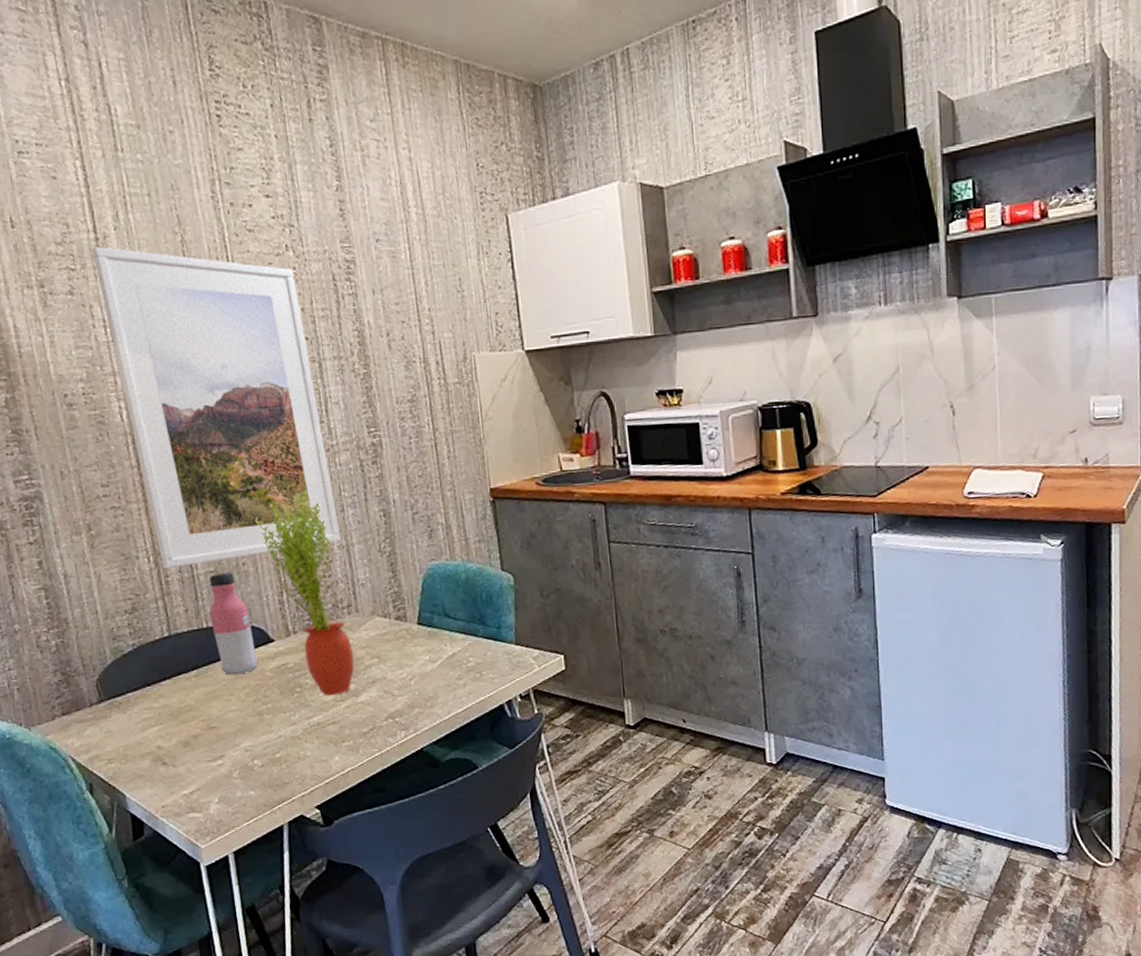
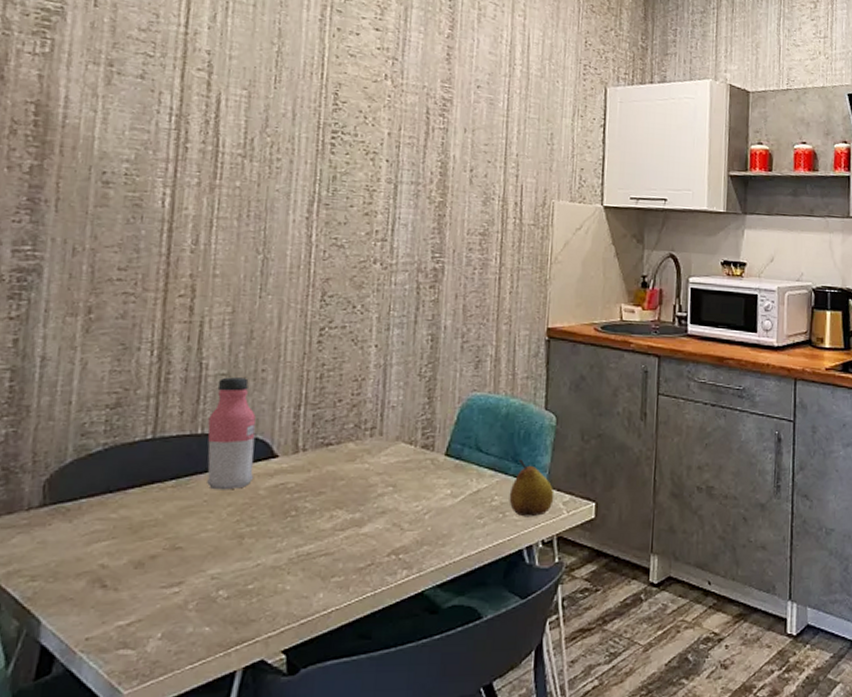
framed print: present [91,246,342,569] -> none [166,39,388,366]
potted plant: present [255,491,354,696] -> none [288,305,367,524]
fruit: none [482,620,525,675] -> present [509,459,555,517]

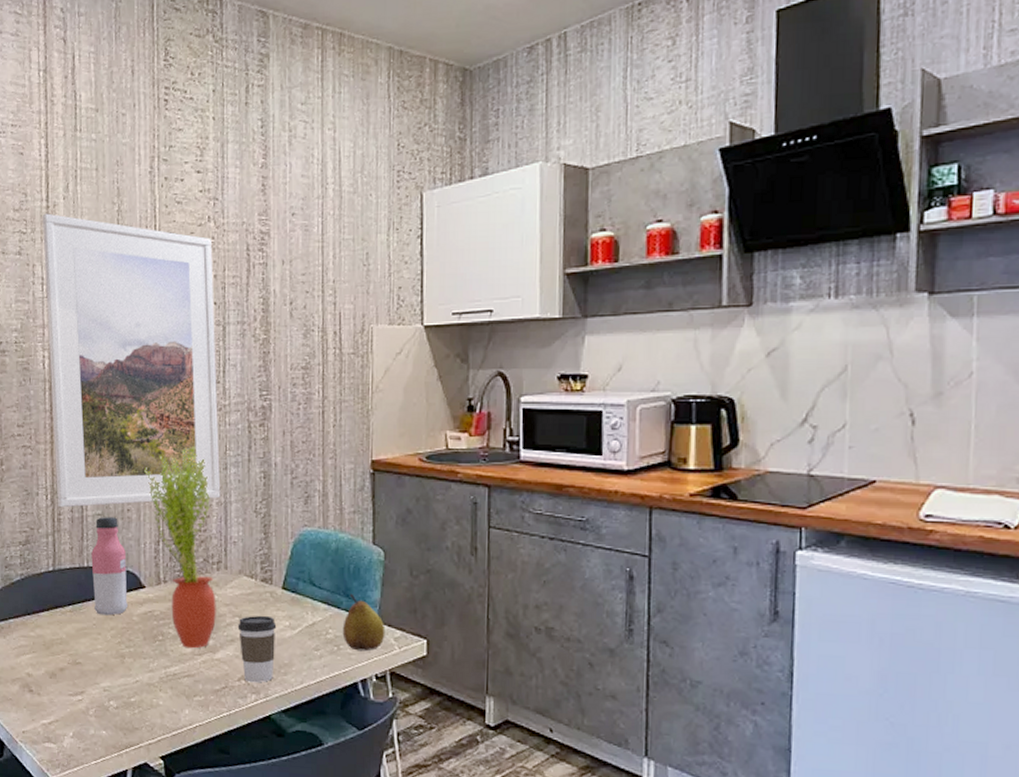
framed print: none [166,39,388,366] -> present [42,213,221,508]
potted plant: none [288,305,367,524] -> present [144,447,216,649]
coffee cup: none [390,484,437,557] -> present [237,615,277,683]

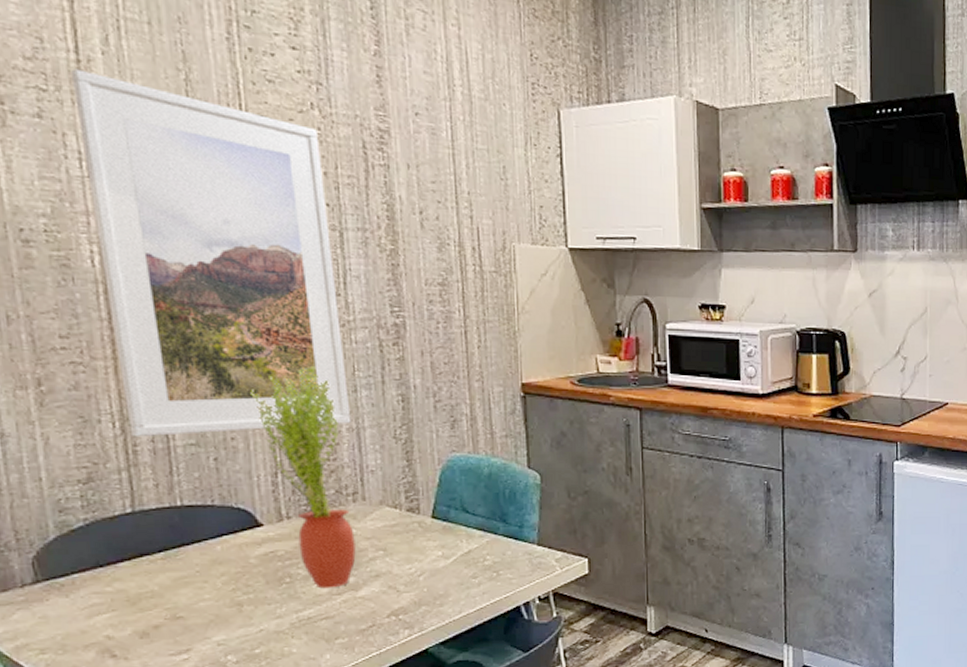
water bottle: present [91,517,129,616] -> none [185,447,243,560]
coffee cup: present [237,615,277,683] -> none [382,546,428,618]
fruit: present [342,593,386,652] -> none [501,518,546,575]

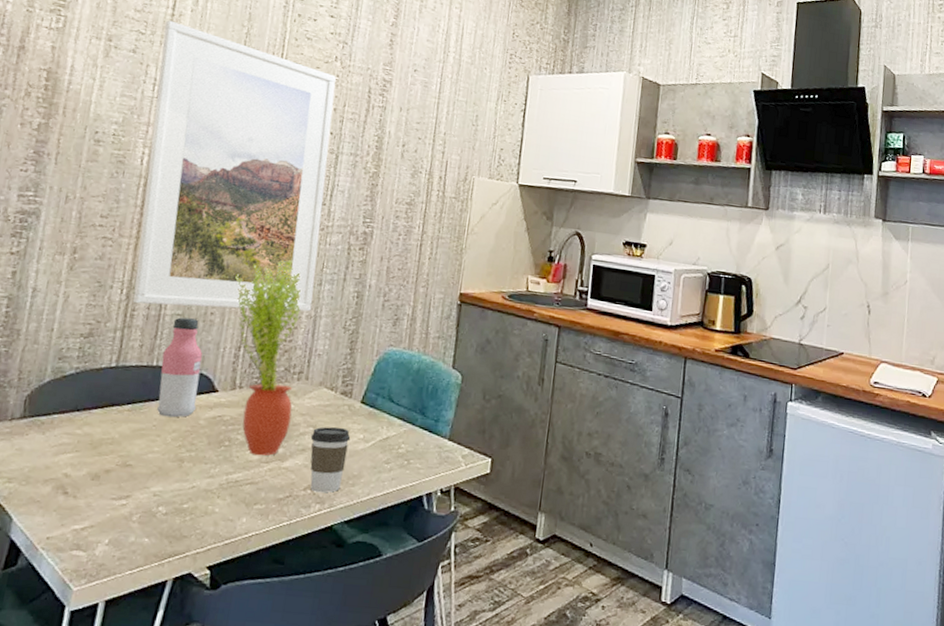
water bottle: none [185,447,243,560] -> present [157,317,203,418]
coffee cup: none [382,546,428,618] -> present [310,426,351,493]

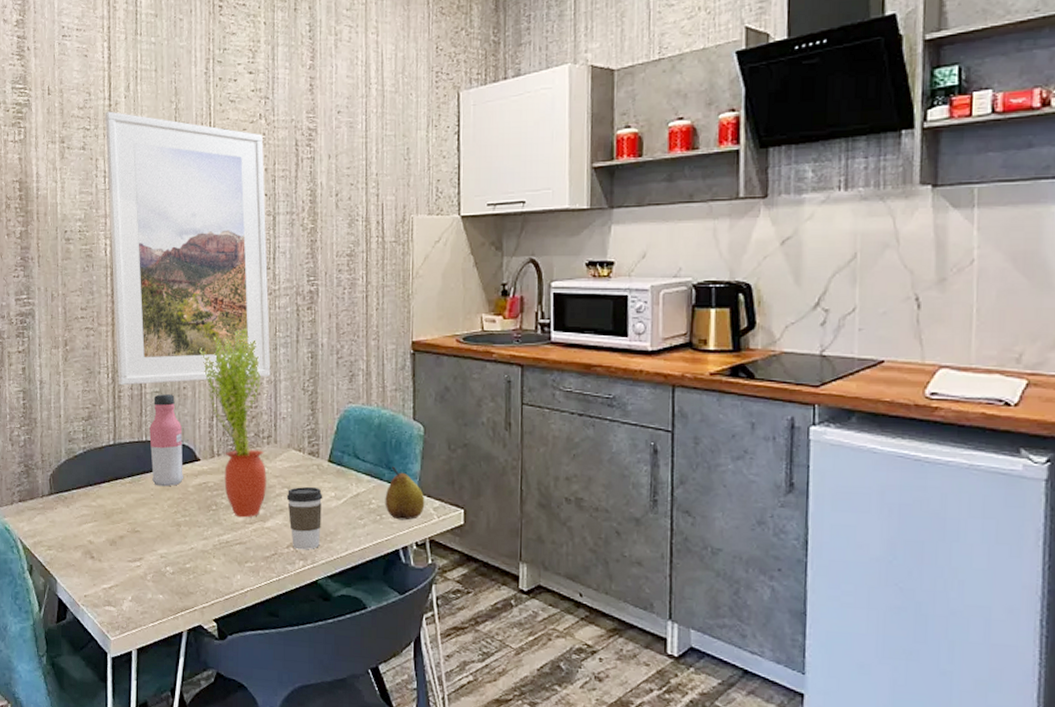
fruit: none [414,412,455,467] -> present [385,466,425,521]

